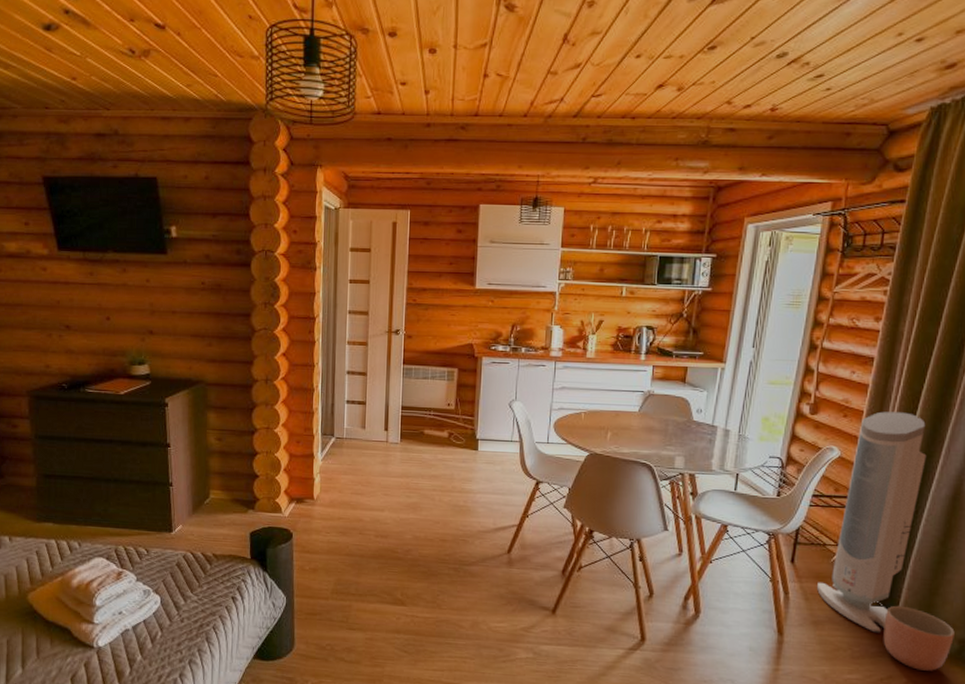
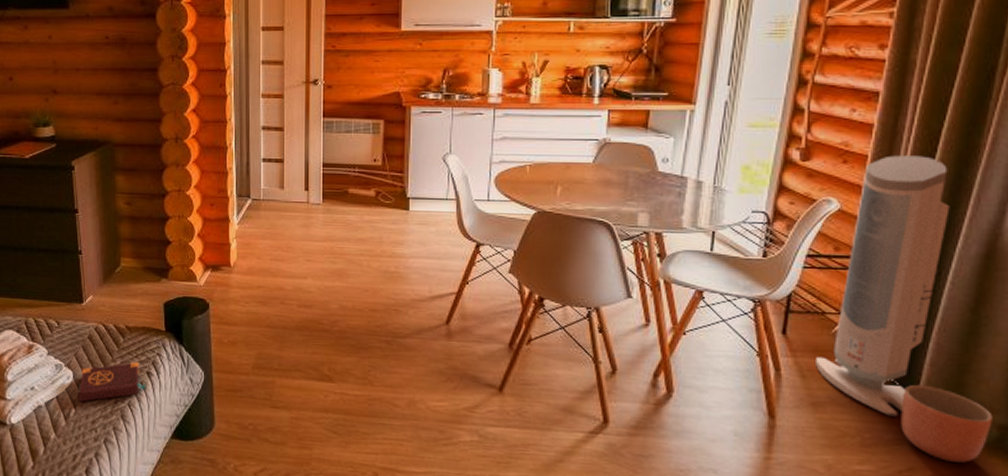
book: none [165,587,231,626] -> present [78,361,147,402]

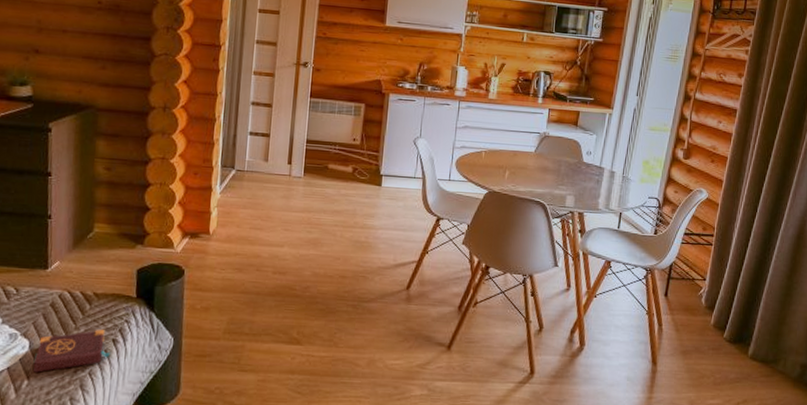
air purifier: present [816,155,950,417] -> none [686,158,778,360]
planter: present [900,384,993,463] -> none [740,334,798,394]

